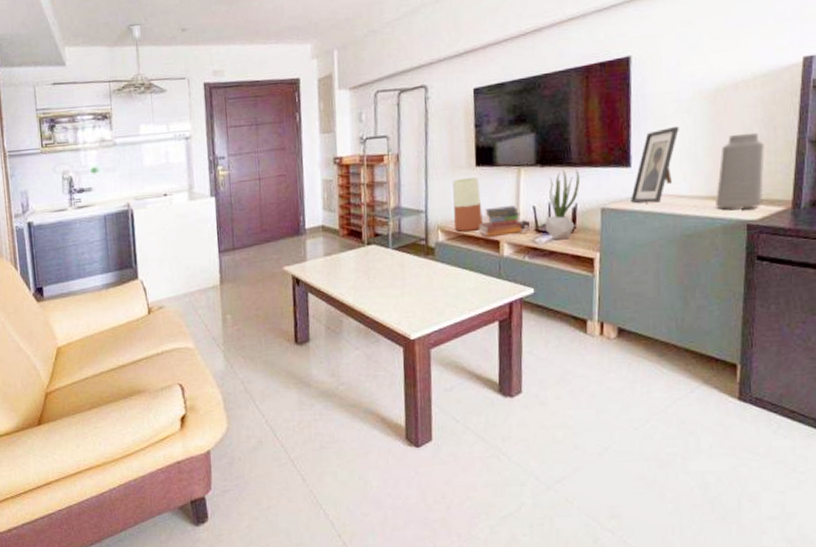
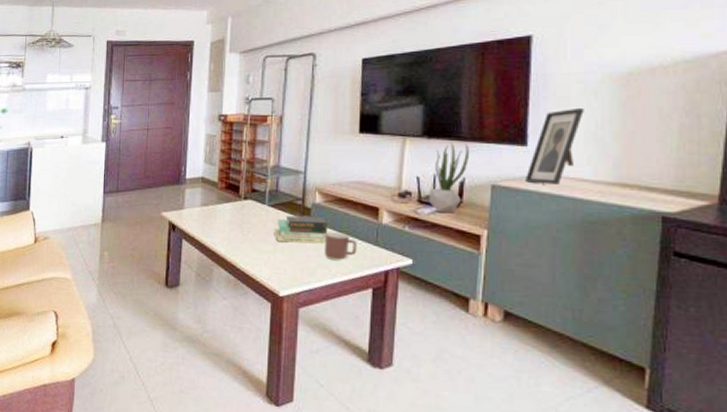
books: none [400,255,453,285] -> present [274,216,328,244]
mug: none [450,269,482,298] -> present [324,232,357,261]
vase: present [453,177,483,232] -> none [332,143,363,195]
books: present [479,206,523,237] -> none [358,174,404,203]
vase: present [716,132,765,210] -> none [625,120,686,201]

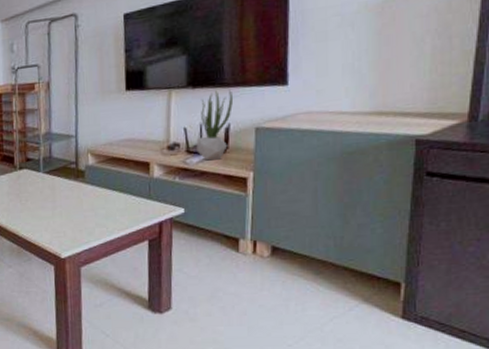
books: present [274,216,328,244] -> none [51,178,103,207]
mug: present [324,232,357,261] -> none [99,191,131,219]
picture frame: present [524,107,584,185] -> none [286,40,341,122]

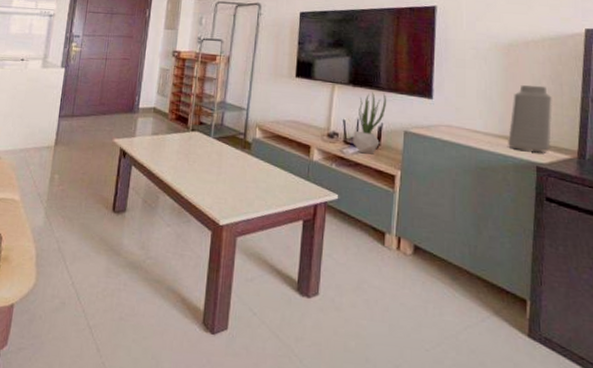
vase: none [381,43,438,125] -> present [508,85,552,153]

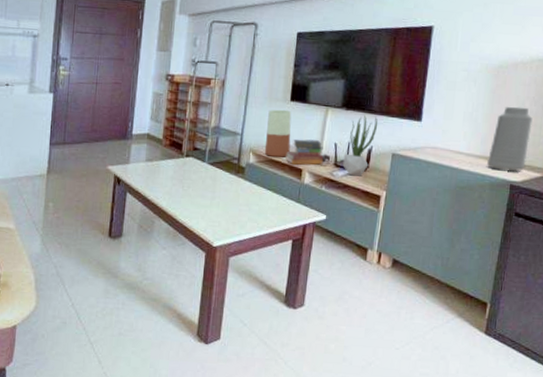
vase: none [271,85,298,133] -> present [264,109,292,157]
books: none [293,115,332,142] -> present [285,139,324,165]

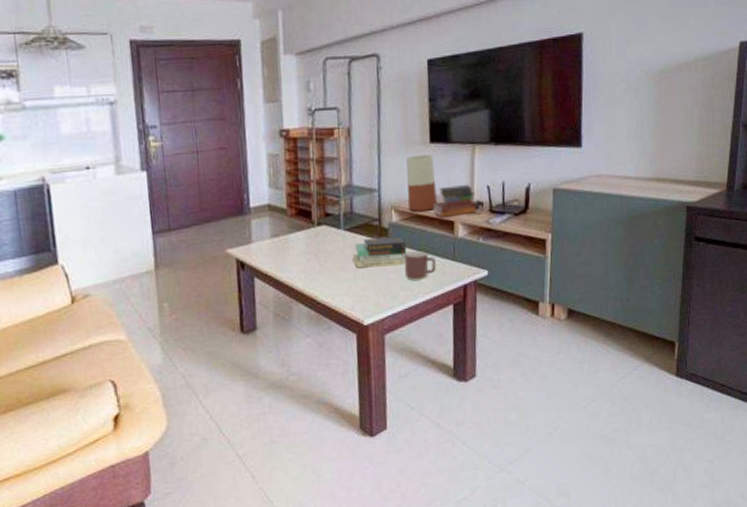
books: none [211,173,259,200] -> present [352,237,407,268]
mug: none [254,189,282,216] -> present [404,251,436,281]
potted plant: present [343,115,378,177] -> none [499,148,533,221]
vase: present [487,106,533,172] -> none [659,115,704,192]

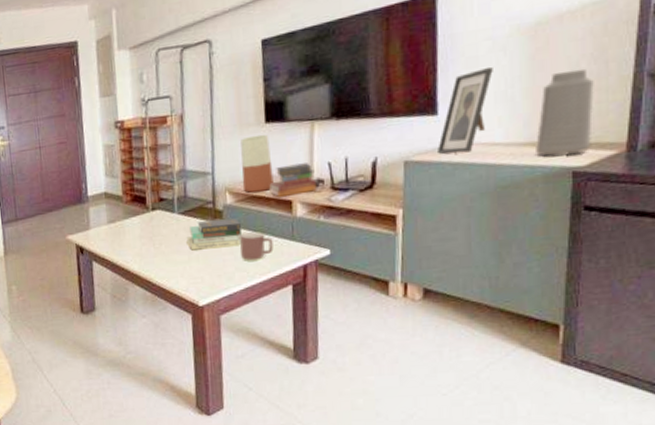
picture frame: none [580,106,627,184] -> present [436,66,493,154]
vase: none [659,115,704,192] -> present [536,68,594,156]

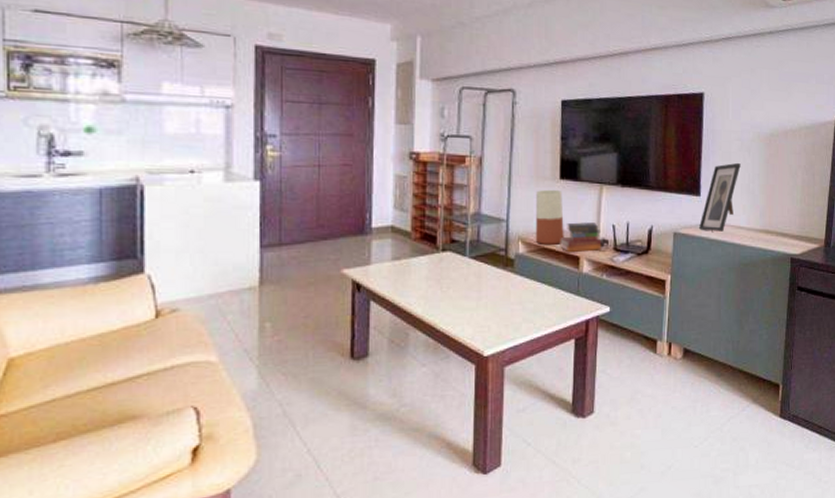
books: present [186,218,243,251] -> none [476,268,532,297]
mug: present [239,232,274,262] -> none [528,284,560,314]
vase: present [536,68,594,156] -> none [767,176,806,244]

